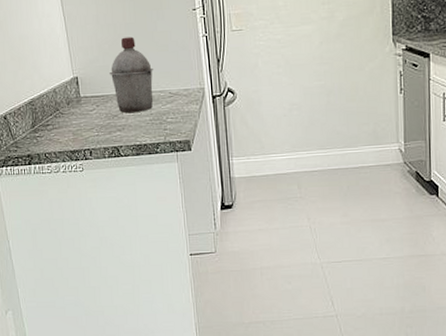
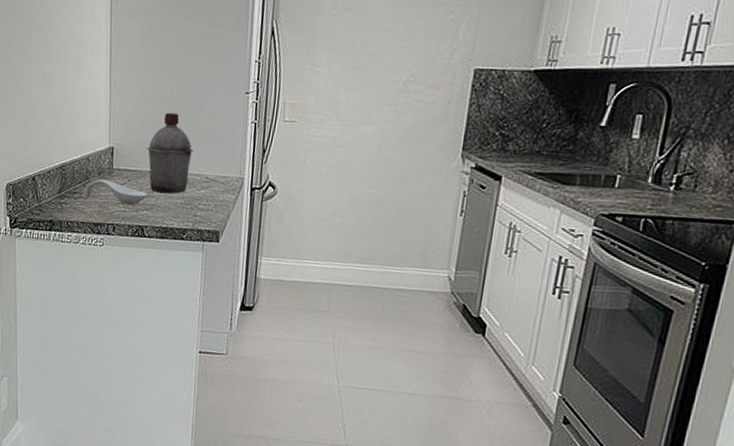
spoon rest: none [55,108,117,129] -> present [82,179,147,205]

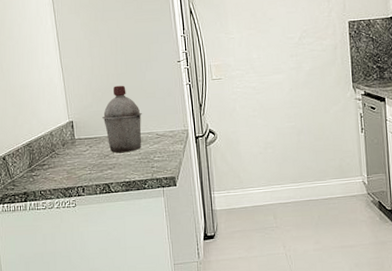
spoon rest: present [82,179,147,205] -> none [51,149,109,168]

